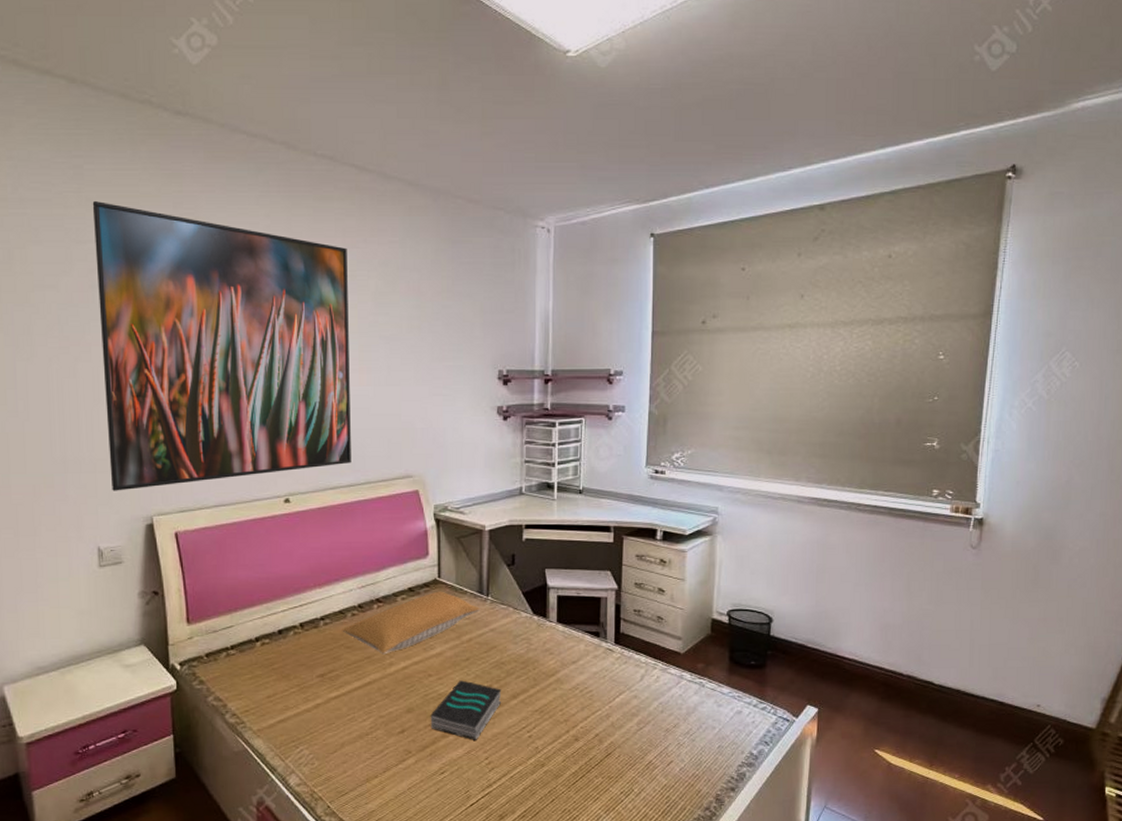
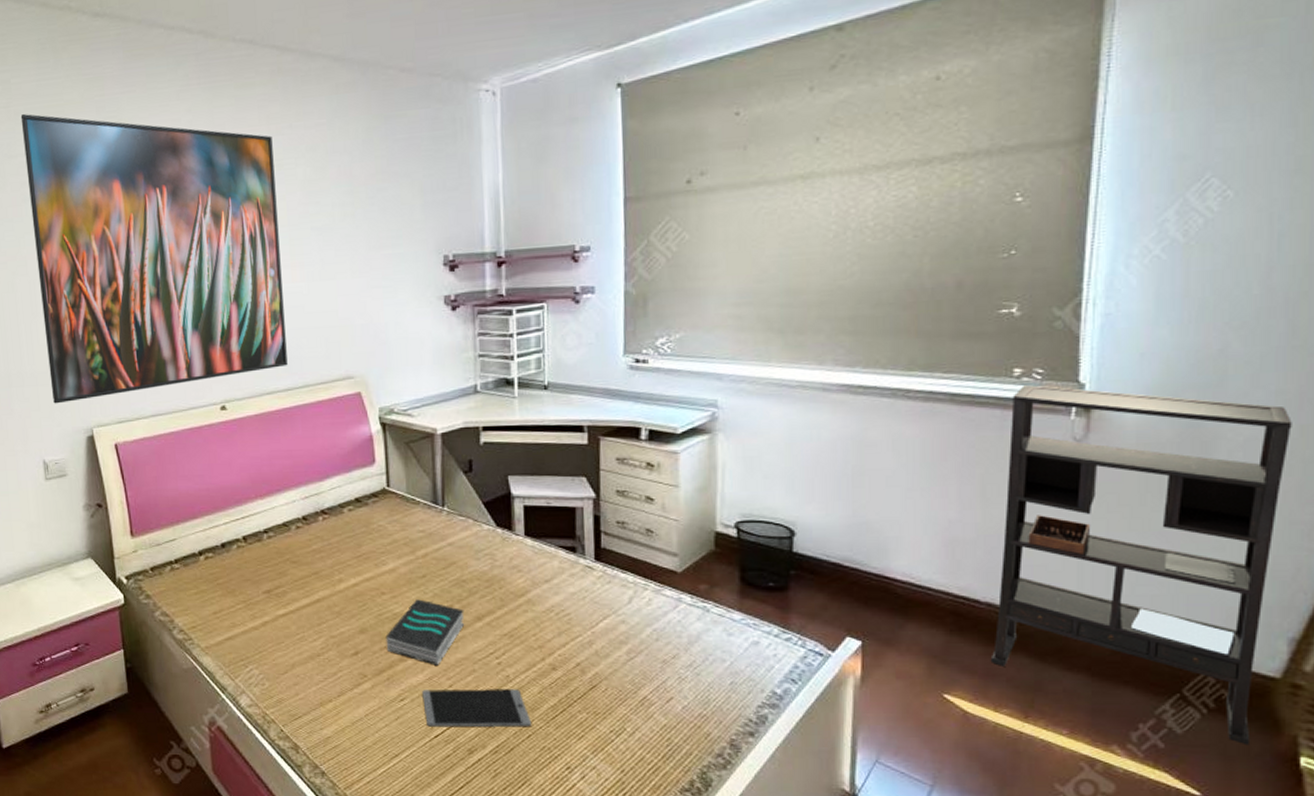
pillow: present [342,591,481,654] -> none [286,501,436,569]
tablet: none [461,759,556,797] -> present [422,689,532,727]
bookshelf: none [908,503,1109,780] -> present [990,385,1292,746]

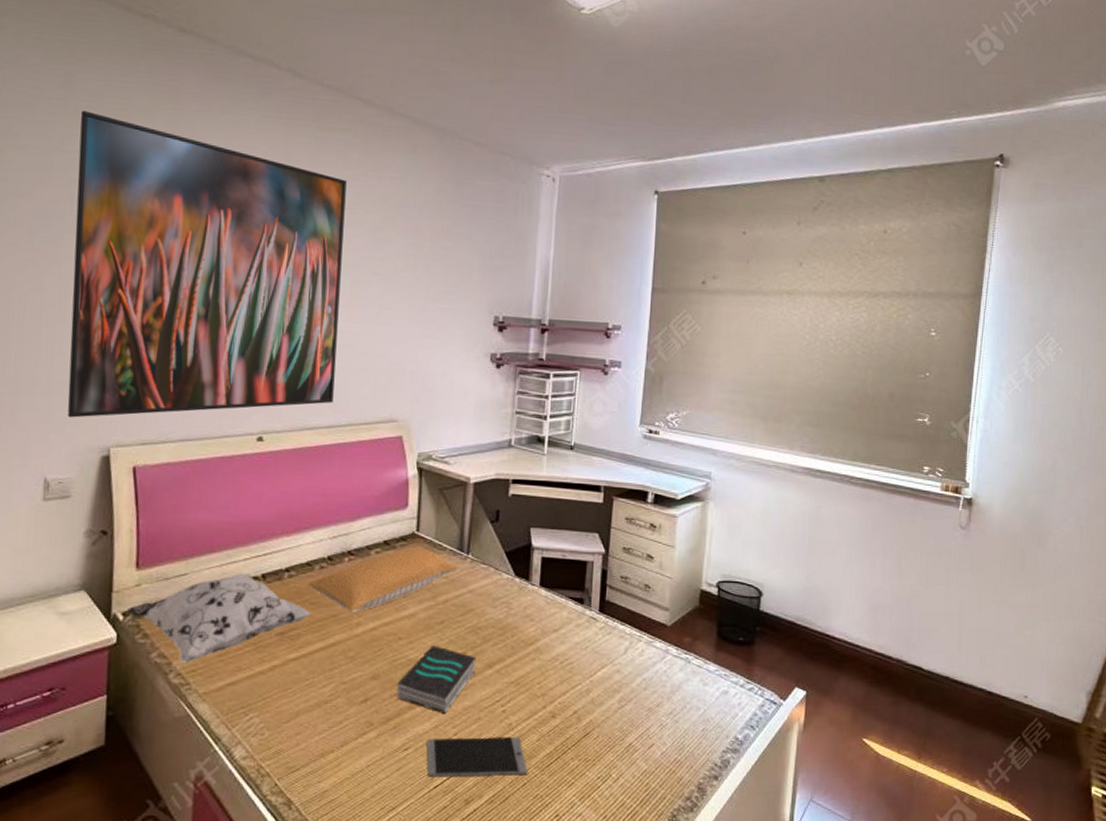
decorative pillow: none [129,536,294,620] -> present [127,573,312,663]
pillow: none [286,501,436,569] -> present [308,546,460,612]
bookshelf: present [990,385,1292,746] -> none [897,481,1092,778]

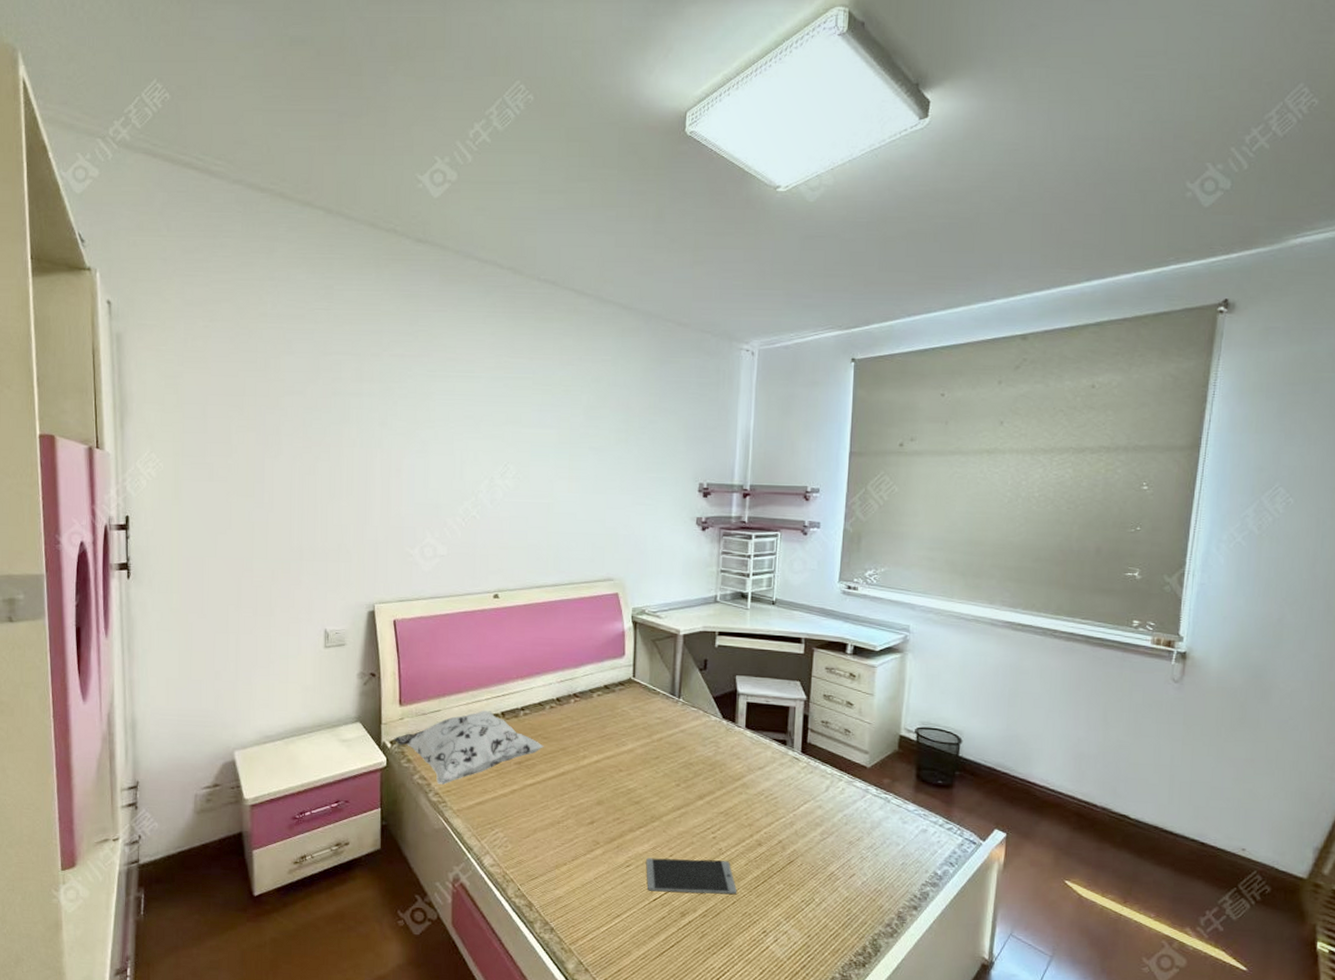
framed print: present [67,111,347,418] -> none [339,318,563,579]
pillow: present [308,546,460,612] -> none [540,690,672,746]
book: present [396,645,477,713] -> none [619,777,689,837]

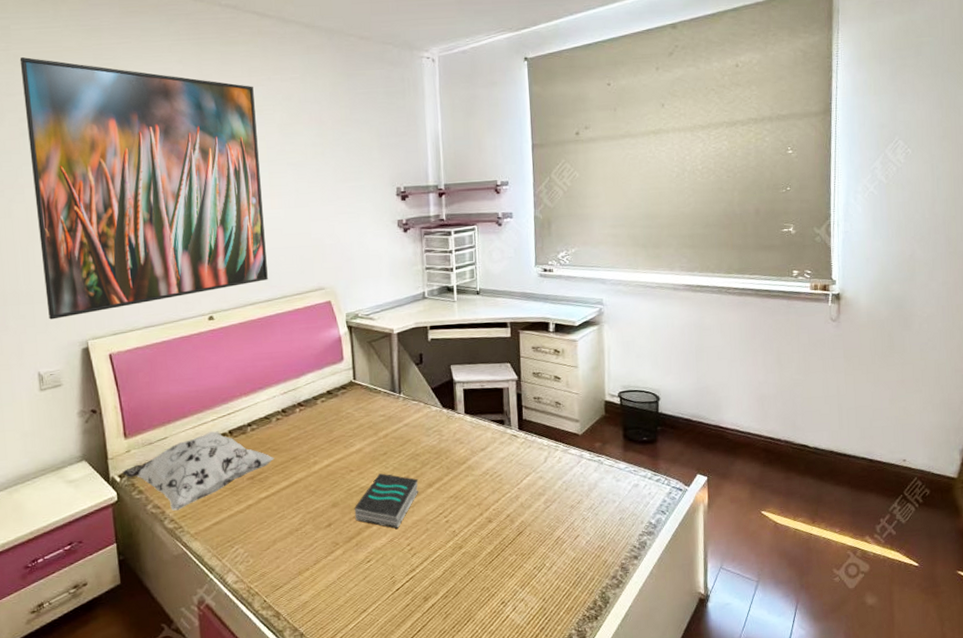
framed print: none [339,318,563,579] -> present [19,57,268,320]
book: none [619,777,689,837] -> present [354,473,419,529]
tablet: present [646,858,738,895] -> none [385,541,474,582]

